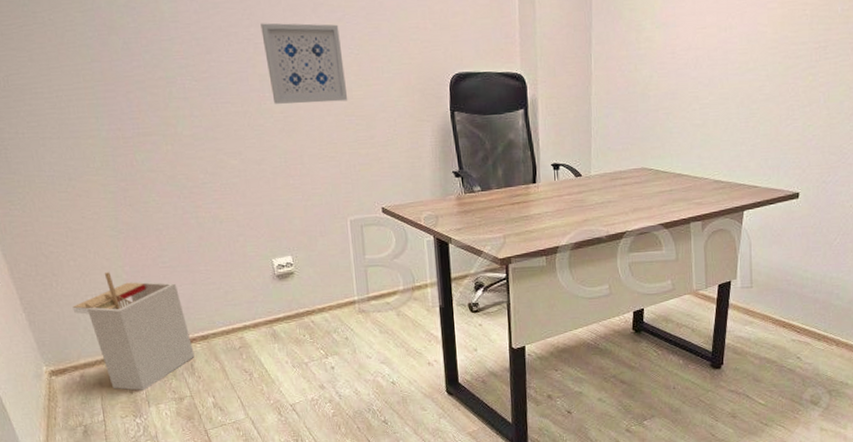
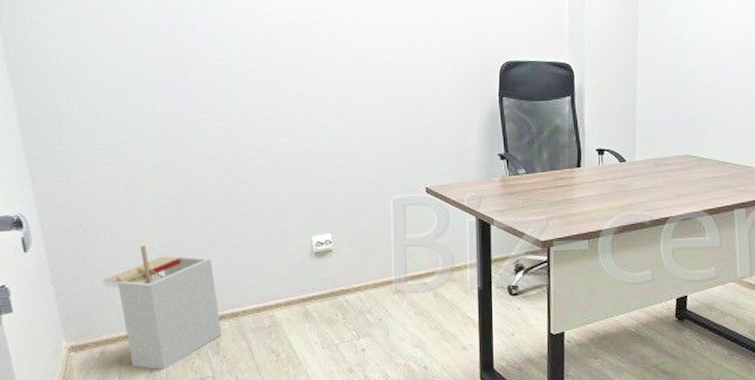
wall art: present [260,23,348,104] -> none [322,11,400,86]

